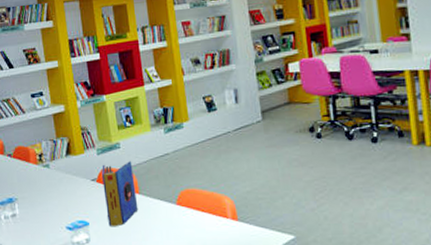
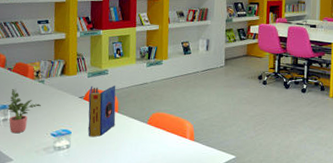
potted plant: none [13,177,51,231] -> present [7,88,42,134]

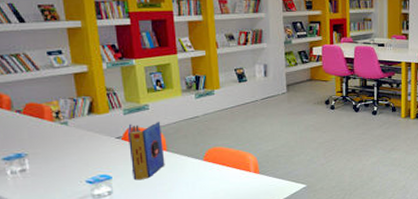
potted plant: present [7,88,42,134] -> none [23,133,69,185]

